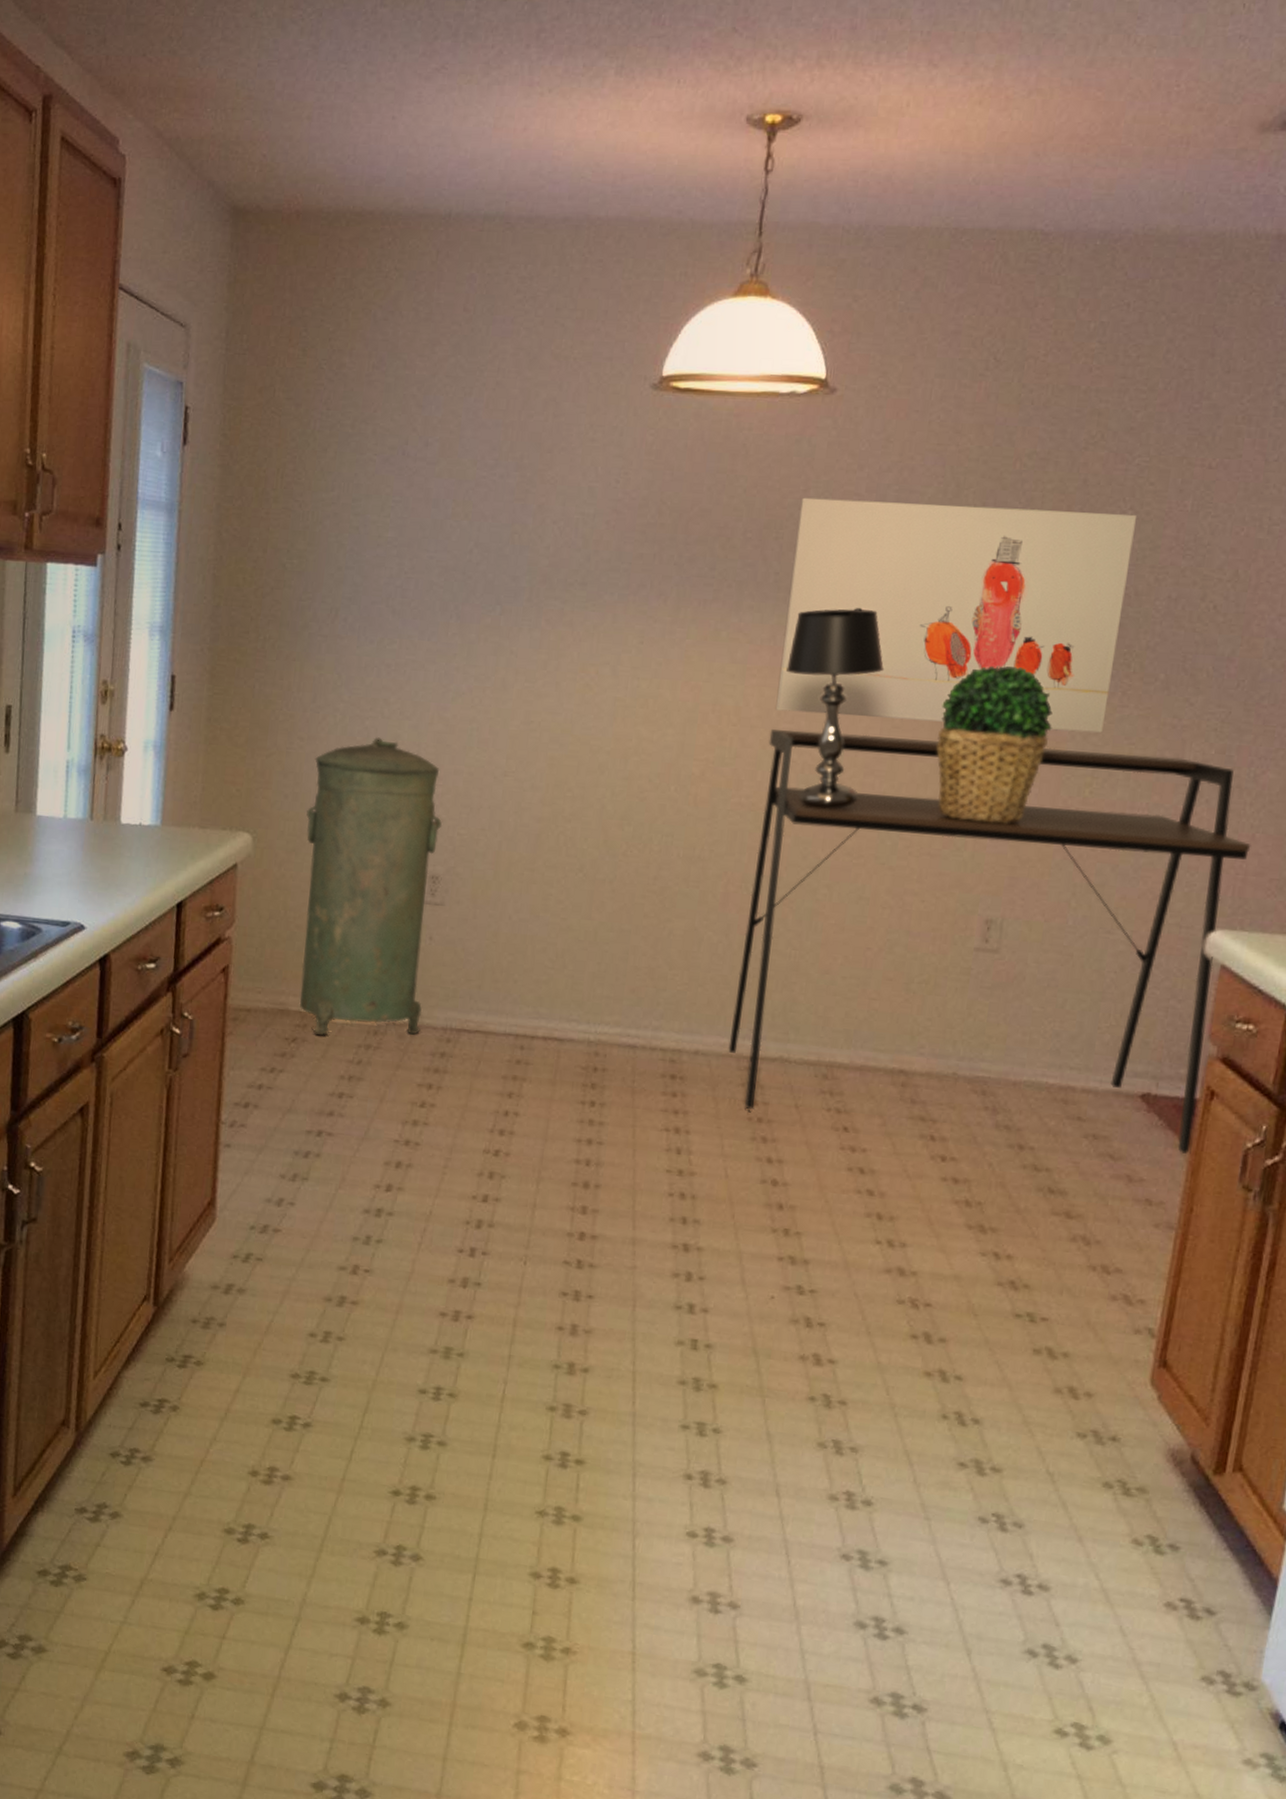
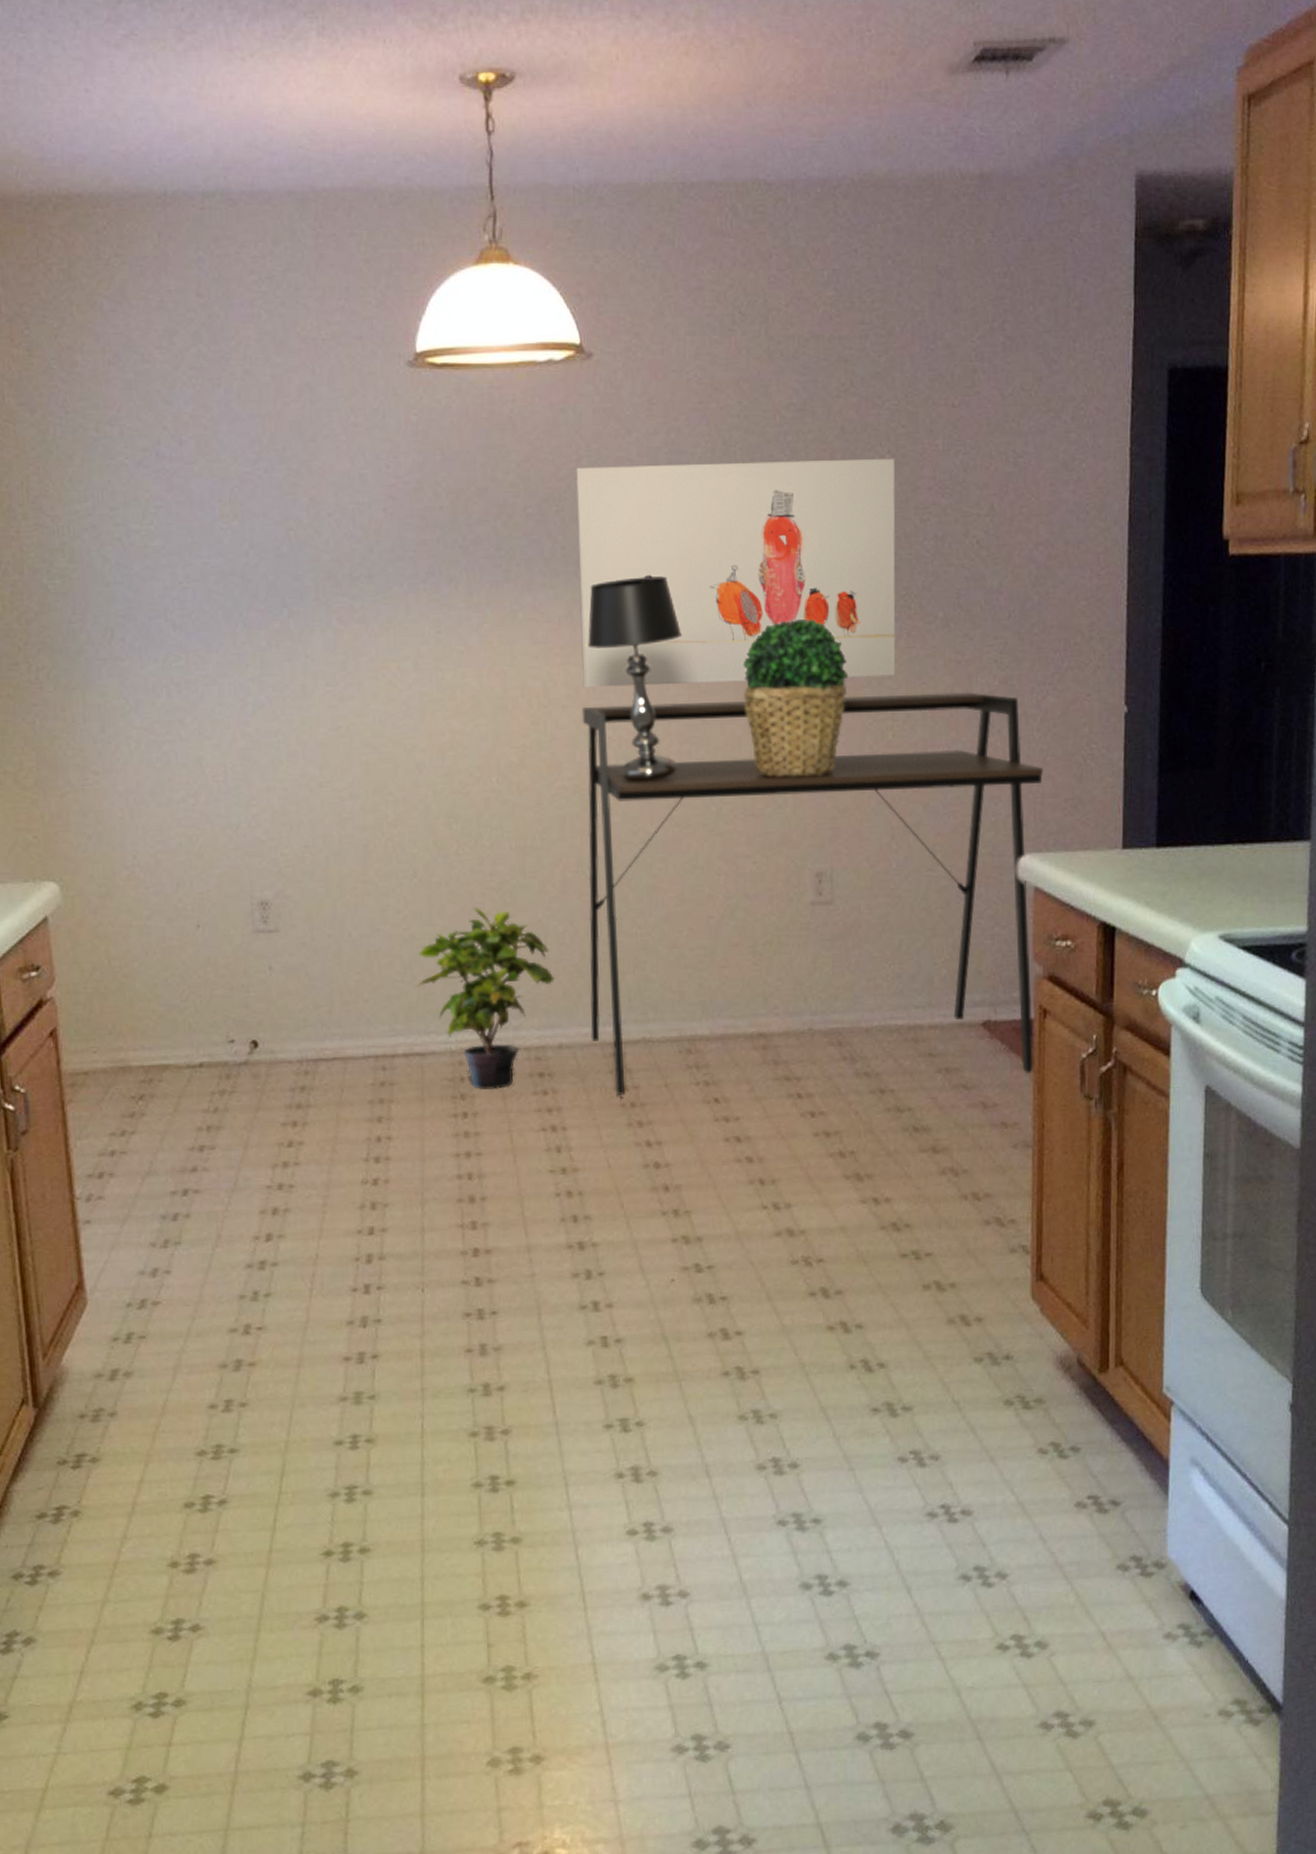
trash can: present [299,737,443,1036] -> none [114,762,275,1089]
potted plant: none [564,908,701,1085] -> present [415,907,554,1090]

